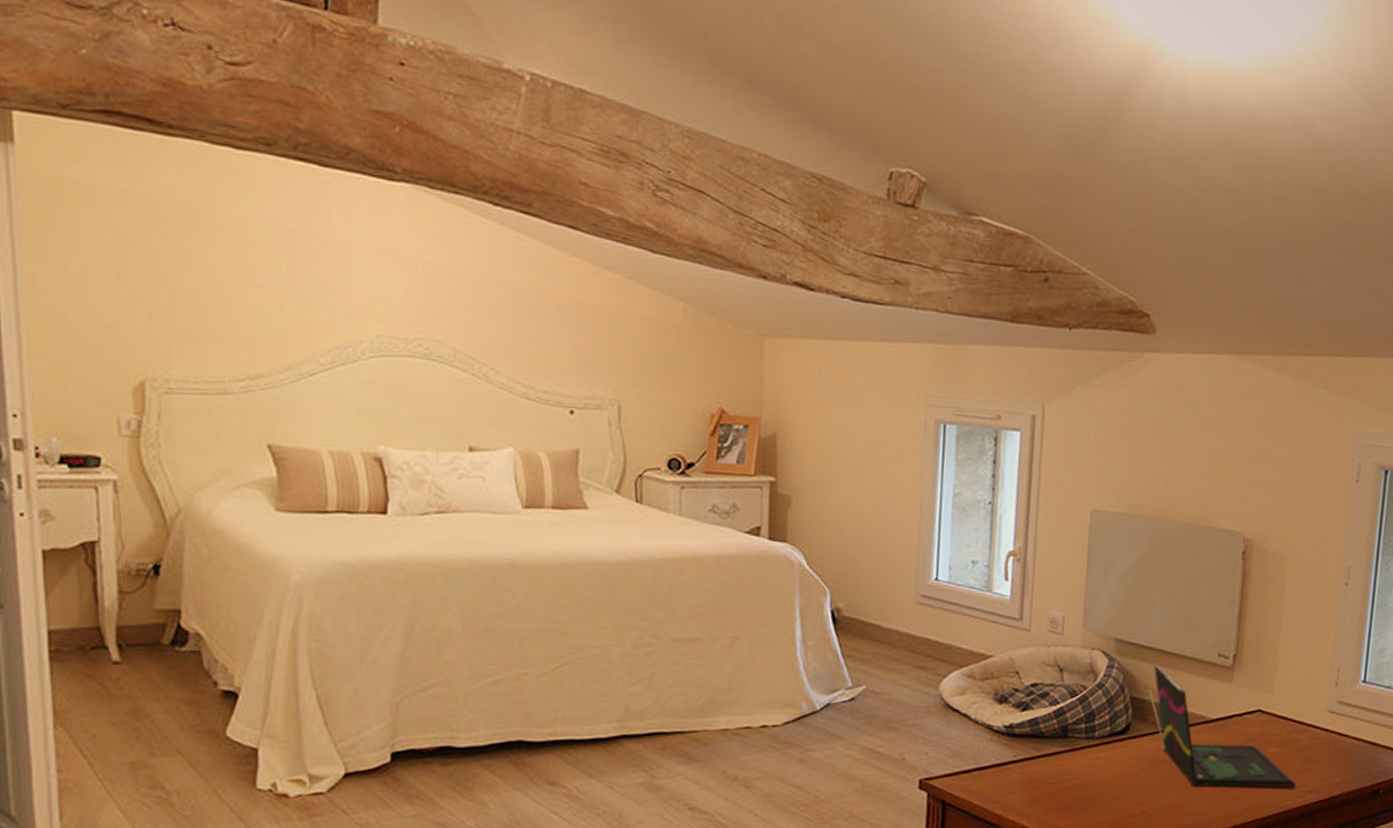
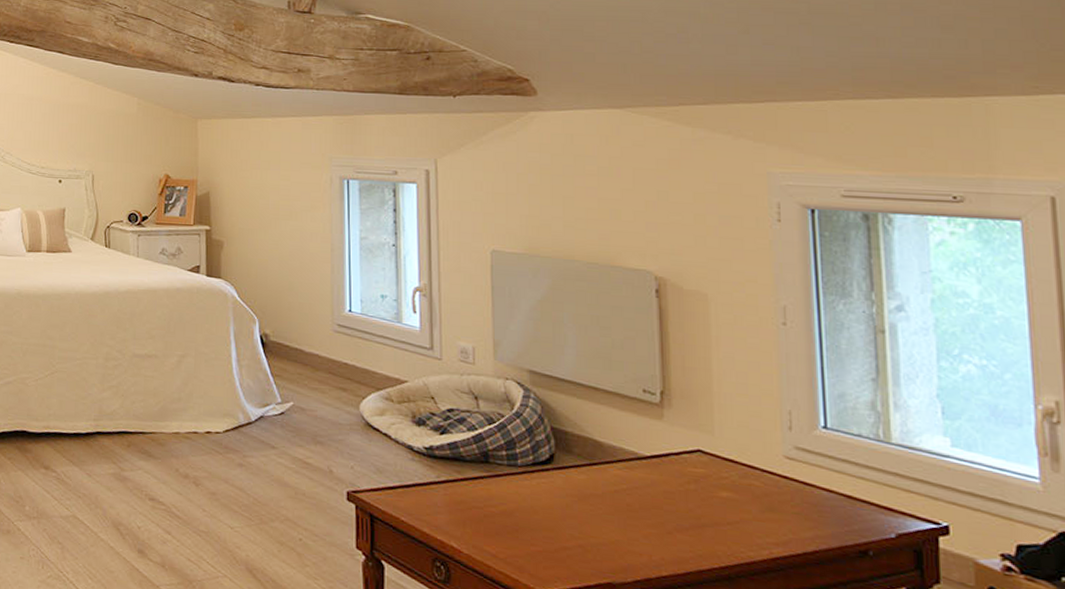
laptop: present [1148,664,1297,788] -> none [569,396,759,538]

